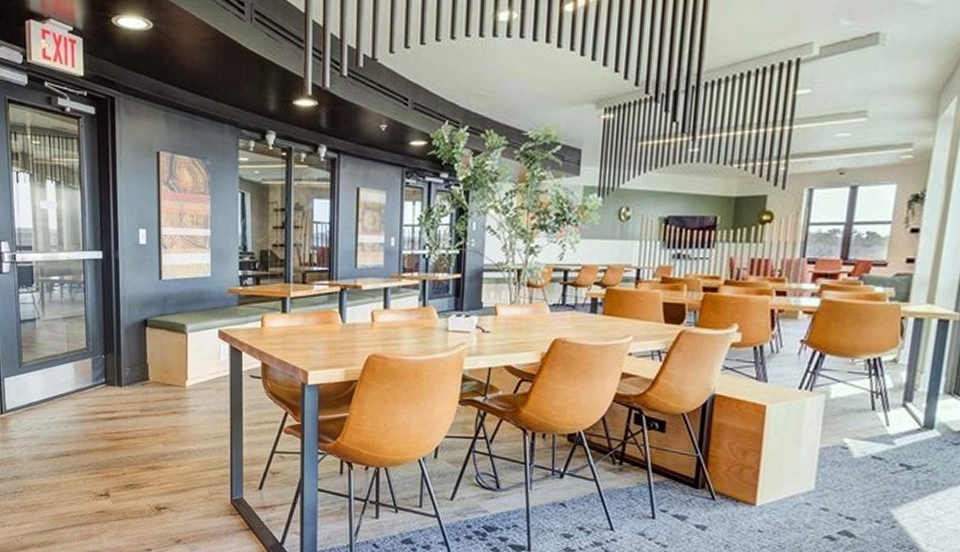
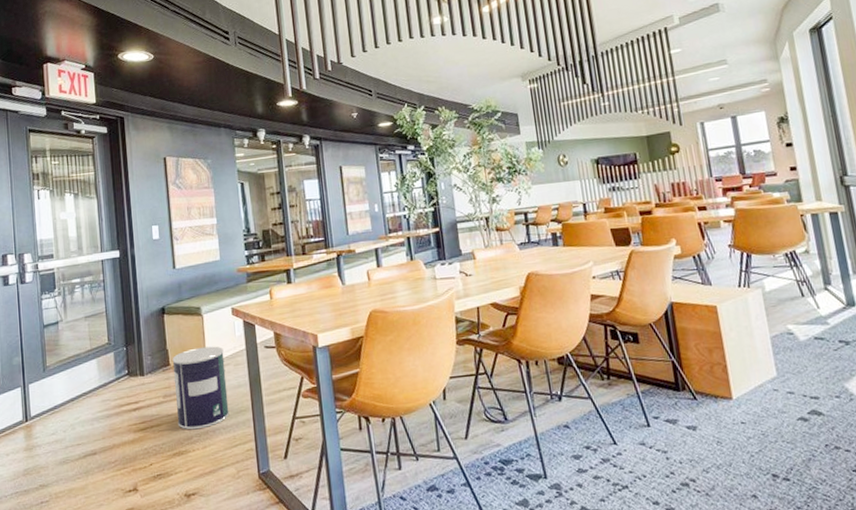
paint can: none [151,366,207,448] -> present [172,346,229,430]

